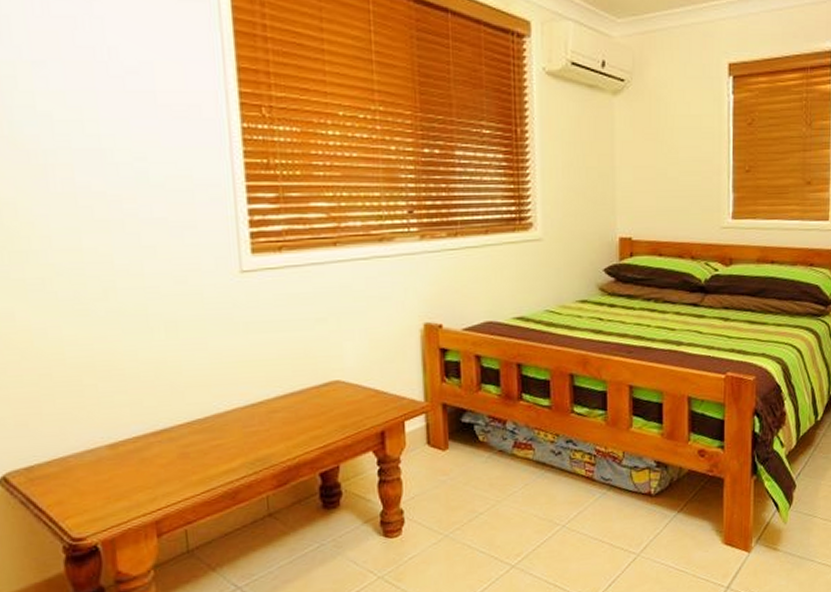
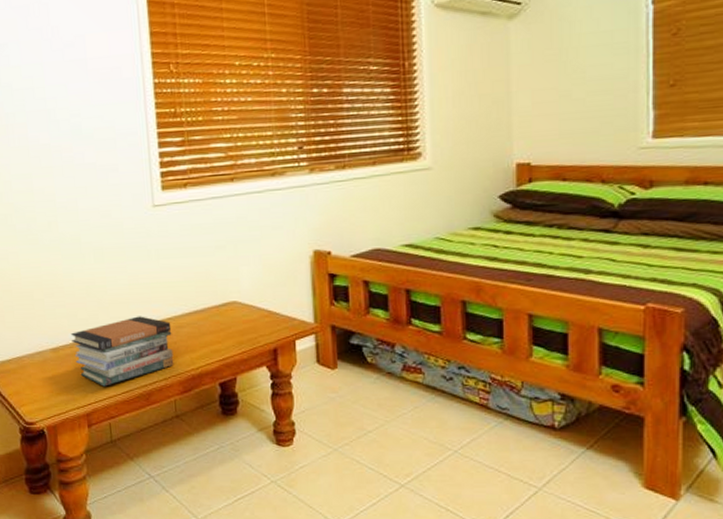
book stack: none [135,400,266,487] -> present [71,316,174,387]

